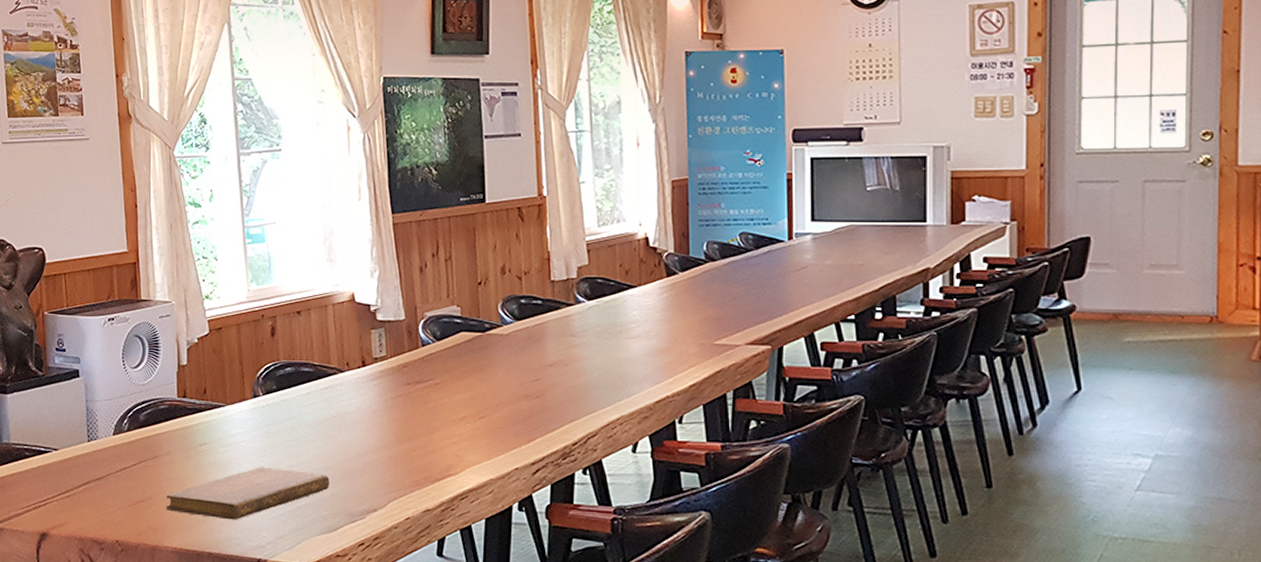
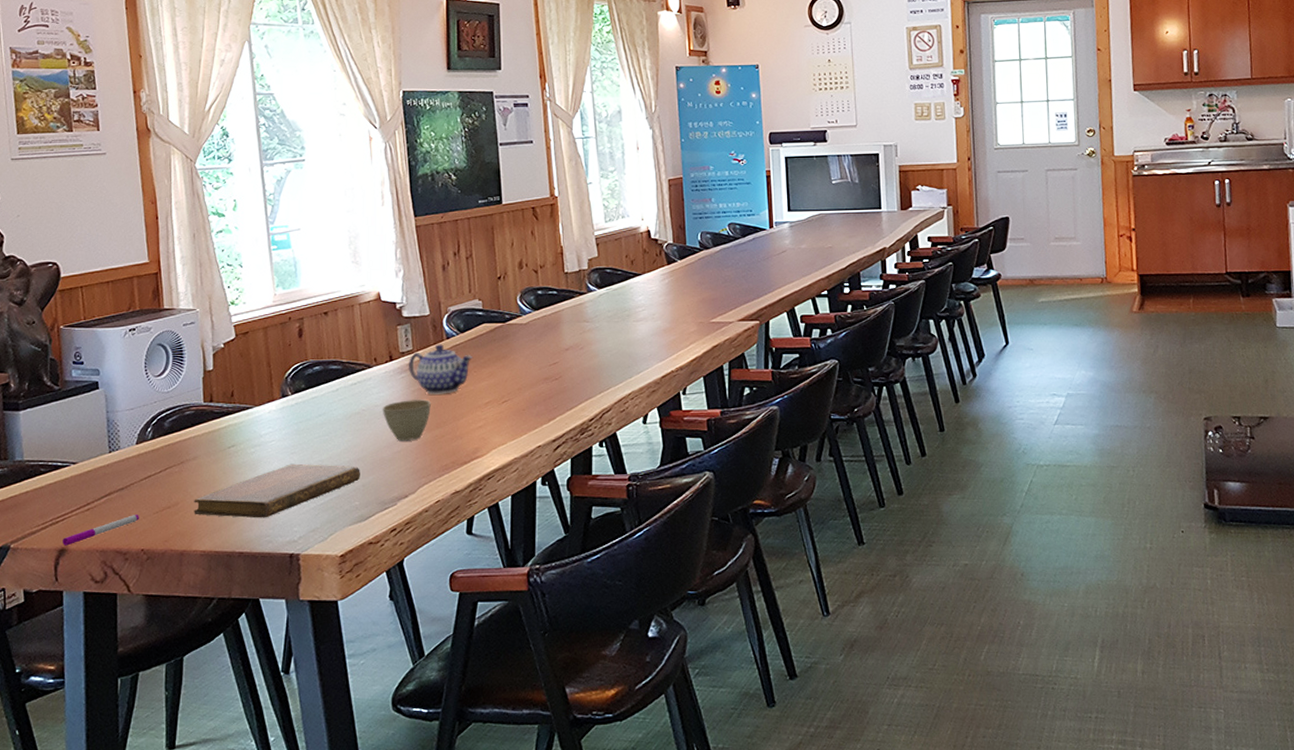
pen: none [44,505,115,531] -> present [62,515,139,546]
cup: none [353,409,404,452] -> present [382,399,431,441]
teapot: none [382,351,449,405] -> present [409,344,473,395]

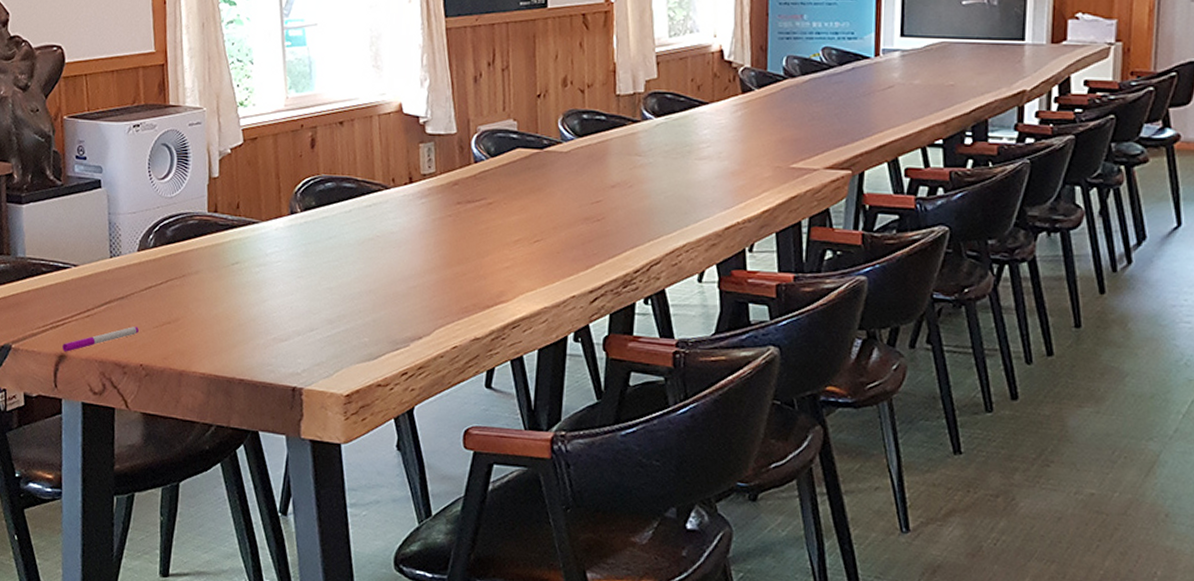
notebook: present [194,463,360,518] -> none [194,288,371,345]
cup: present [382,399,431,441] -> none [398,229,453,276]
teapot: present [409,344,473,395] -> none [430,168,503,226]

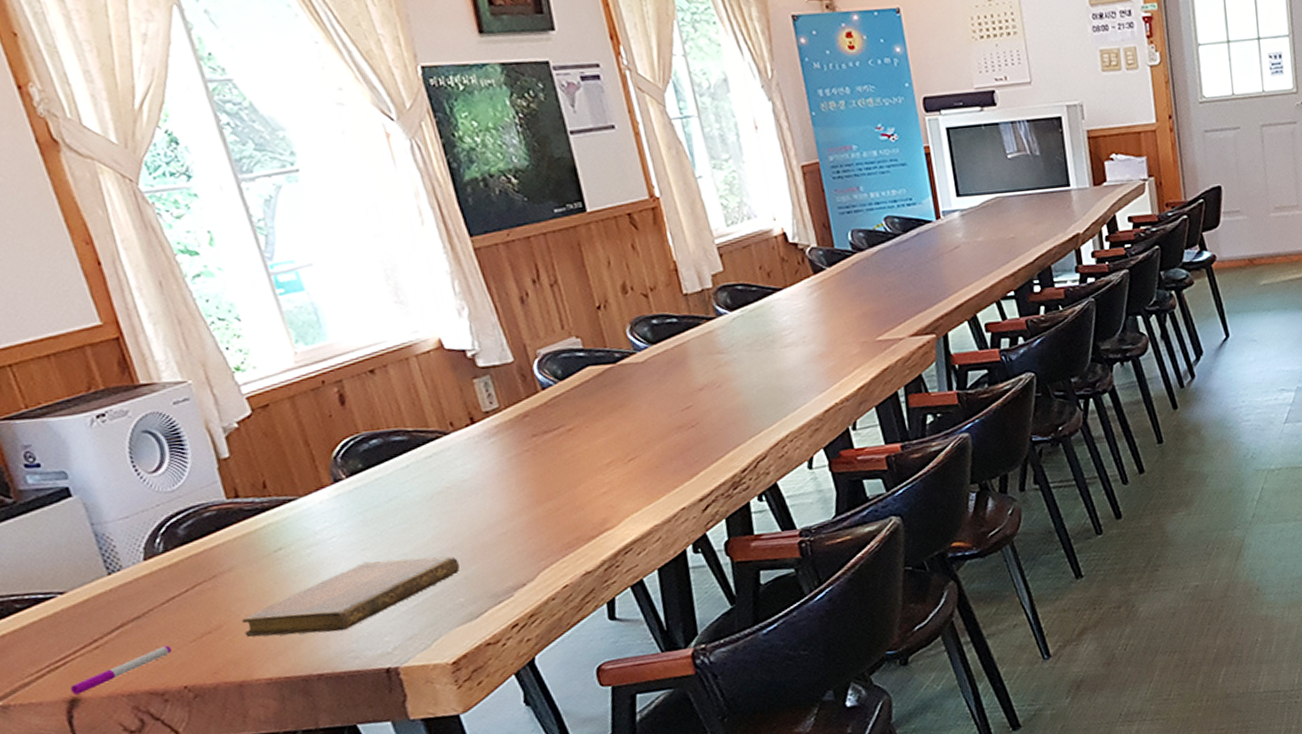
notebook: none [194,288,371,345] -> present [242,556,460,638]

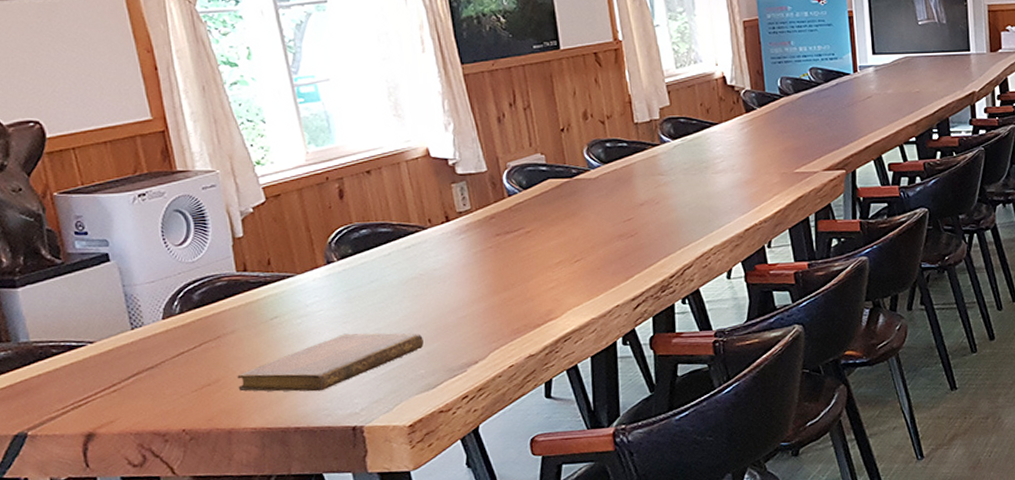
pen: present [70,646,172,695] -> none [89,394,176,430]

